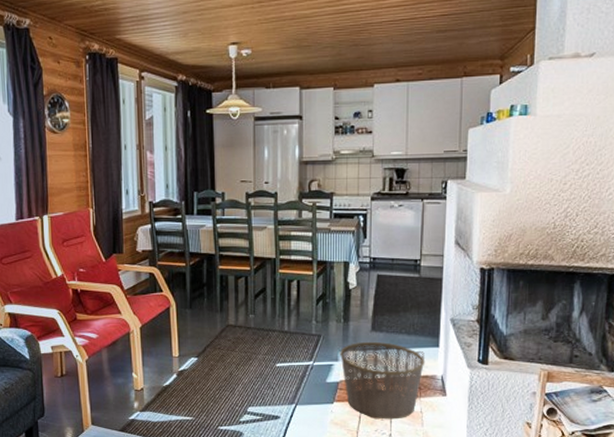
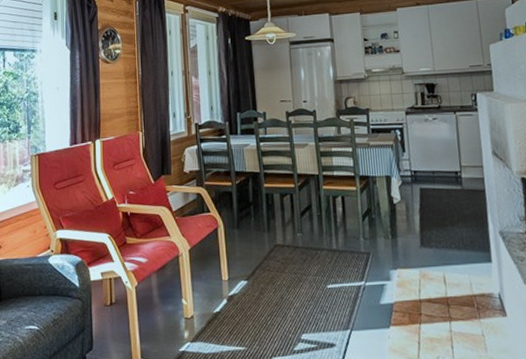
basket: present [339,341,426,420] -> none [390,258,480,345]

